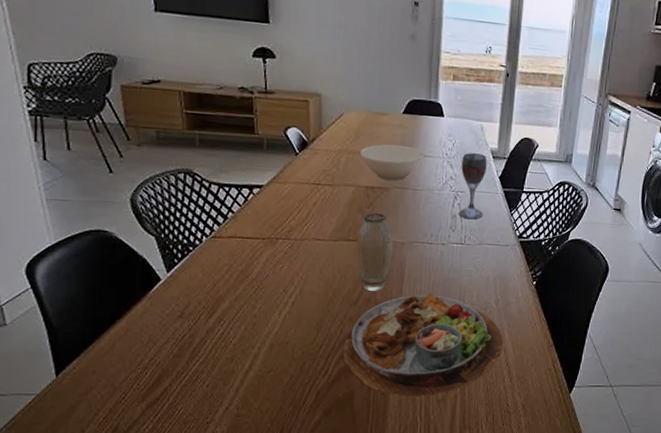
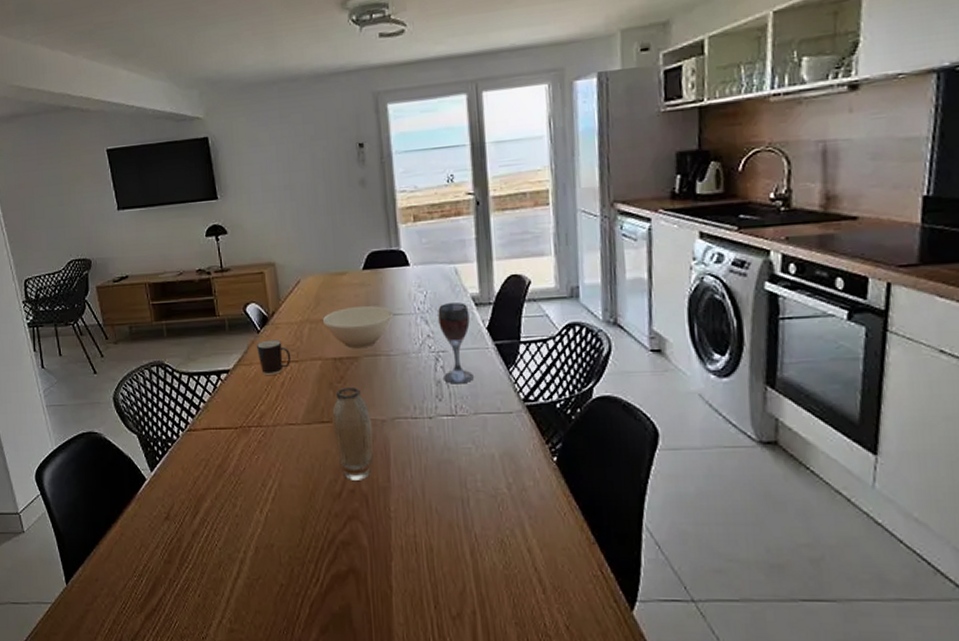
mug: none [292,162,326,196] -> present [256,339,291,376]
food platter: present [342,293,503,396] -> none [332,480,526,612]

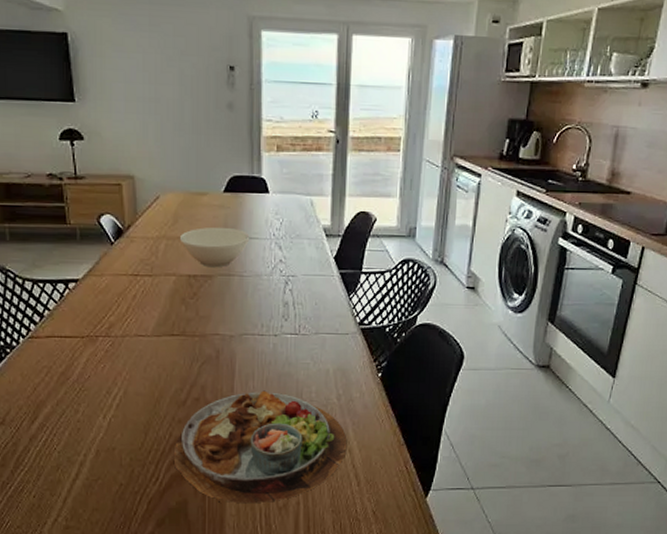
mug: present [256,339,291,376] -> none [108,252,145,288]
vase: present [331,388,374,480] -> none [181,304,221,390]
food platter: none [332,480,526,612] -> present [173,390,347,504]
cup: present [438,302,474,384] -> none [291,232,320,307]

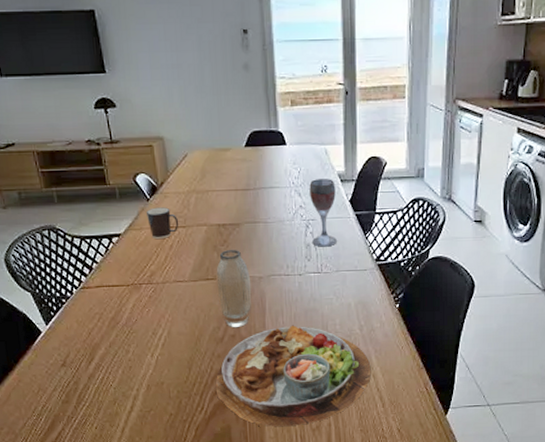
mug: none [108,252,145,288] -> present [145,207,179,240]
bowl: present [179,227,250,268] -> none [207,179,272,217]
vase: none [181,304,221,390] -> present [215,250,252,327]
cup: none [291,232,320,307] -> present [309,179,337,247]

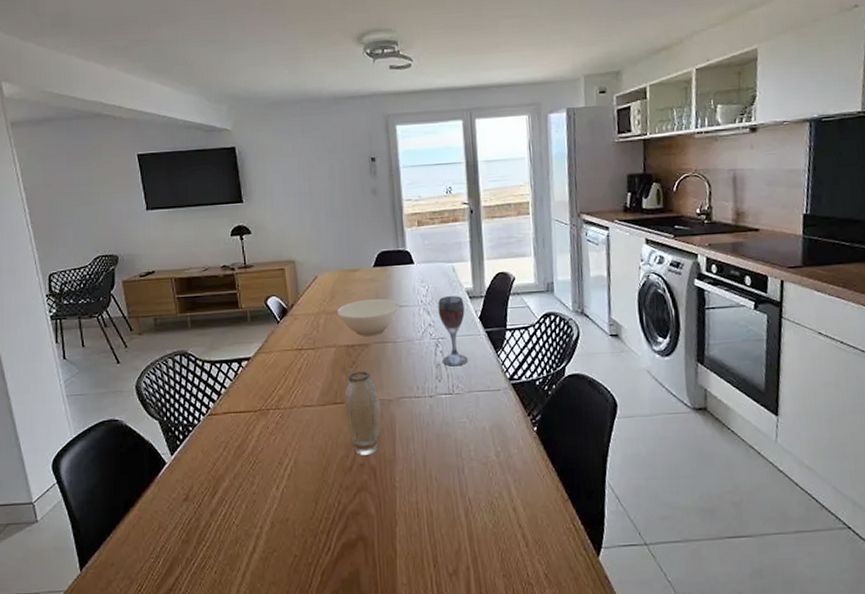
mug: present [145,207,179,240] -> none [275,329,308,363]
bowl: none [207,179,272,217] -> present [336,299,400,337]
food platter: present [215,325,371,427] -> none [343,452,511,571]

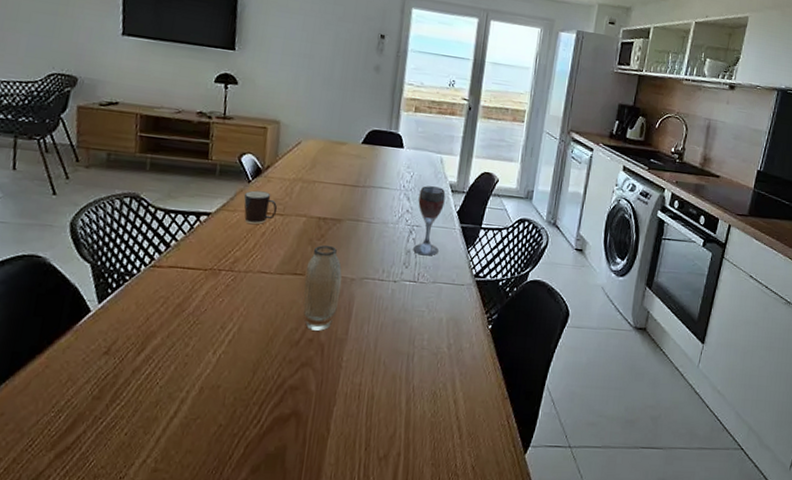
mug: none [275,329,308,363] -> present [243,190,278,225]
bowl: present [336,299,400,337] -> none [314,174,382,213]

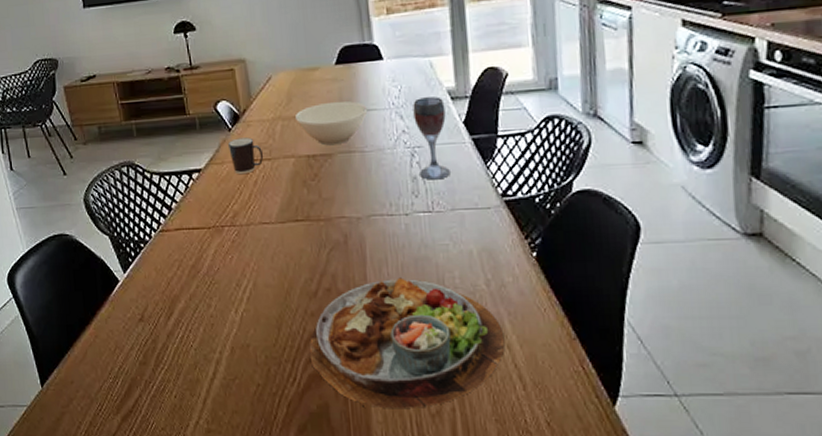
food platter: none [278,335,454,453] -> present [308,277,505,409]
vase: present [301,245,342,331] -> none [305,185,349,279]
bowl: none [314,174,382,213] -> present [294,101,368,146]

